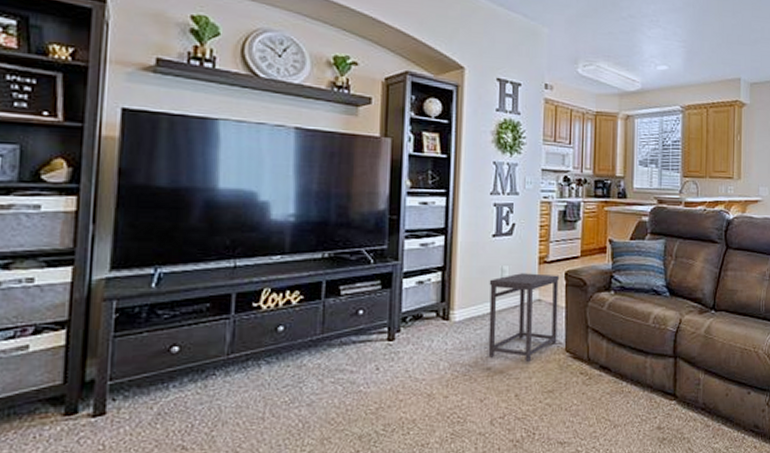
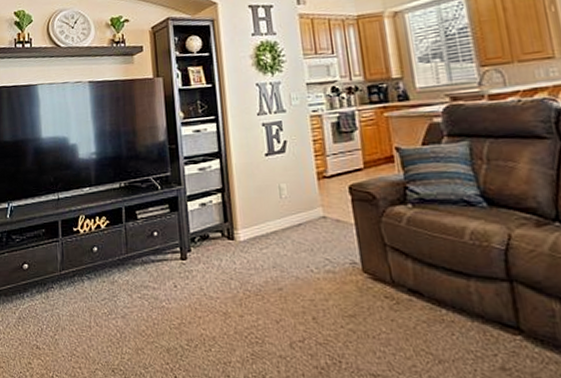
side table: present [488,273,559,363] -> none [268,189,351,284]

